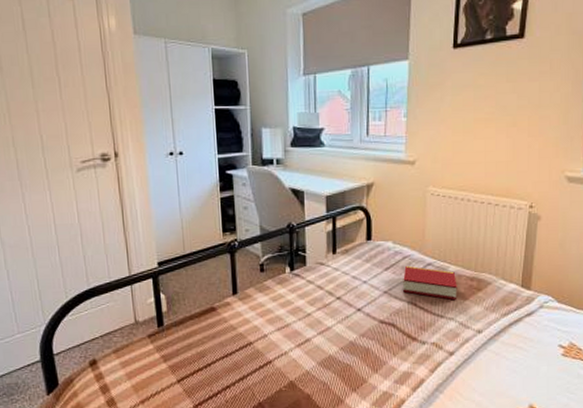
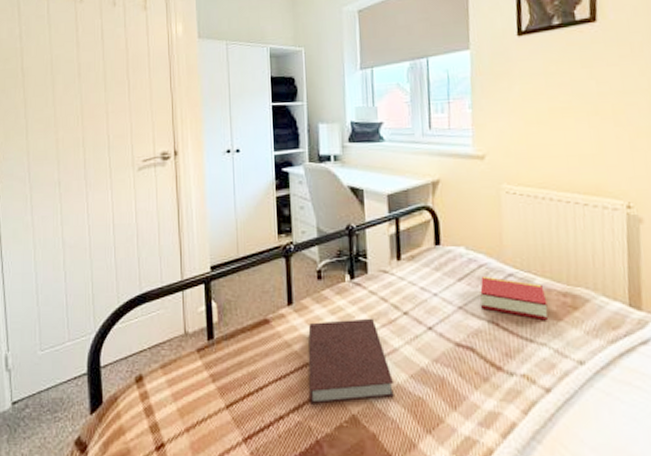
notebook: none [252,303,327,375] -> present [308,318,395,404]

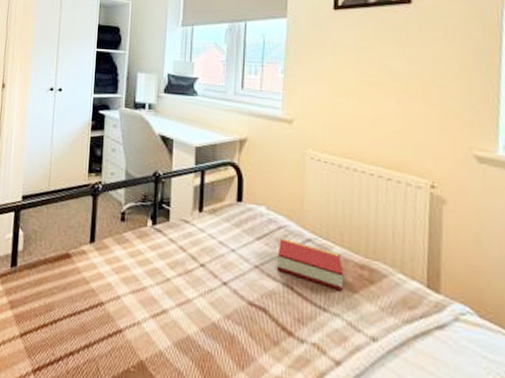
notebook: present [308,318,395,404] -> none [101,262,185,348]

